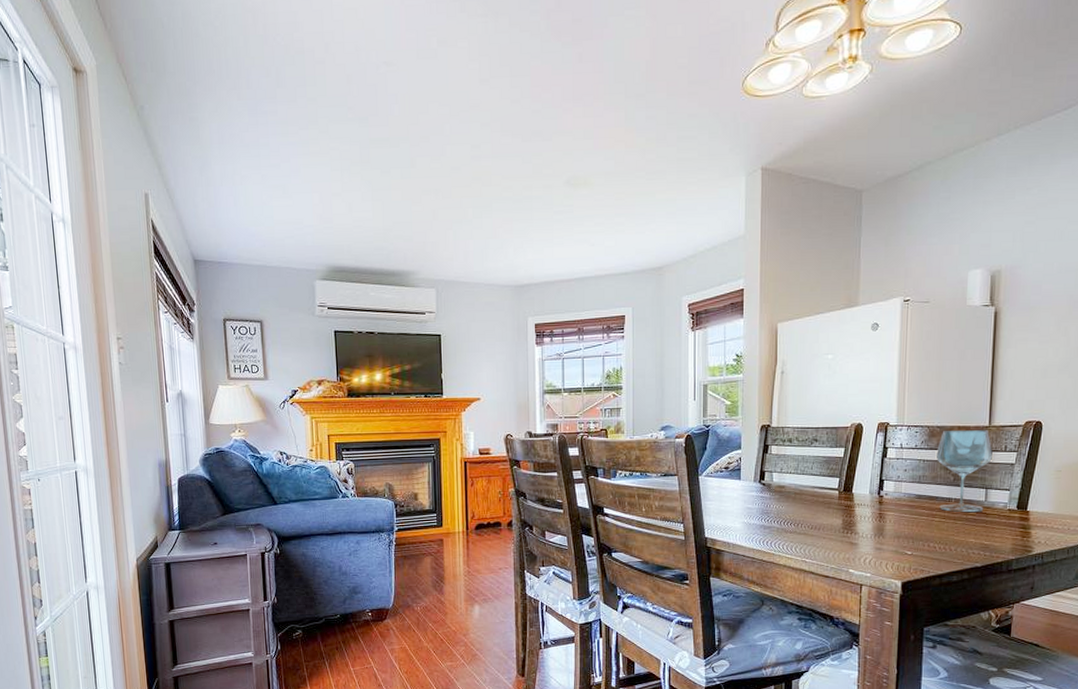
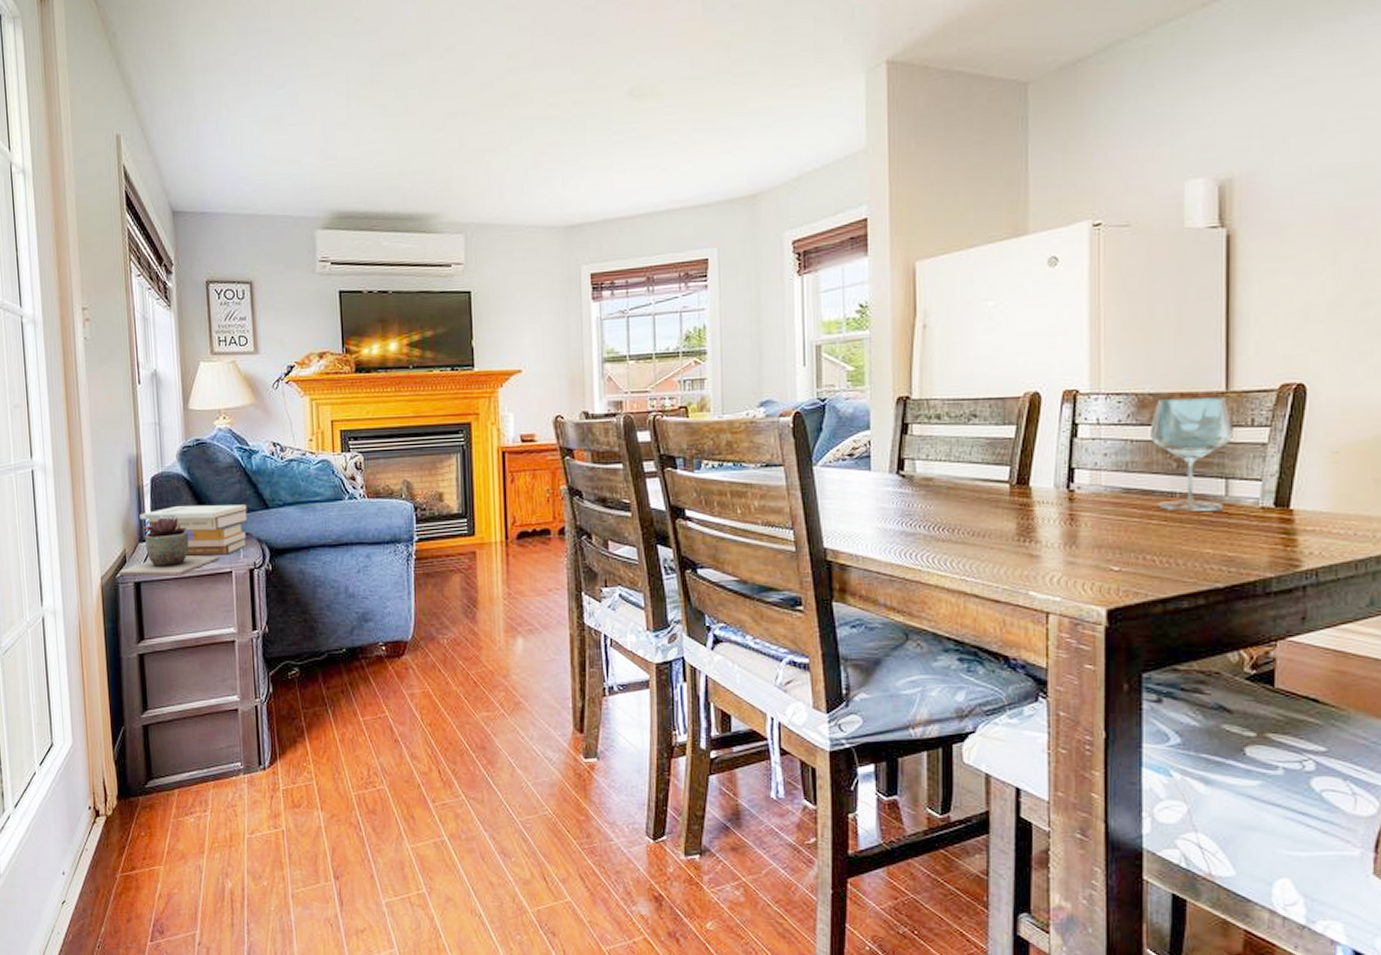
succulent plant: none [152,510,237,559] -> present [119,517,220,577]
books: none [169,501,261,542] -> present [140,505,249,556]

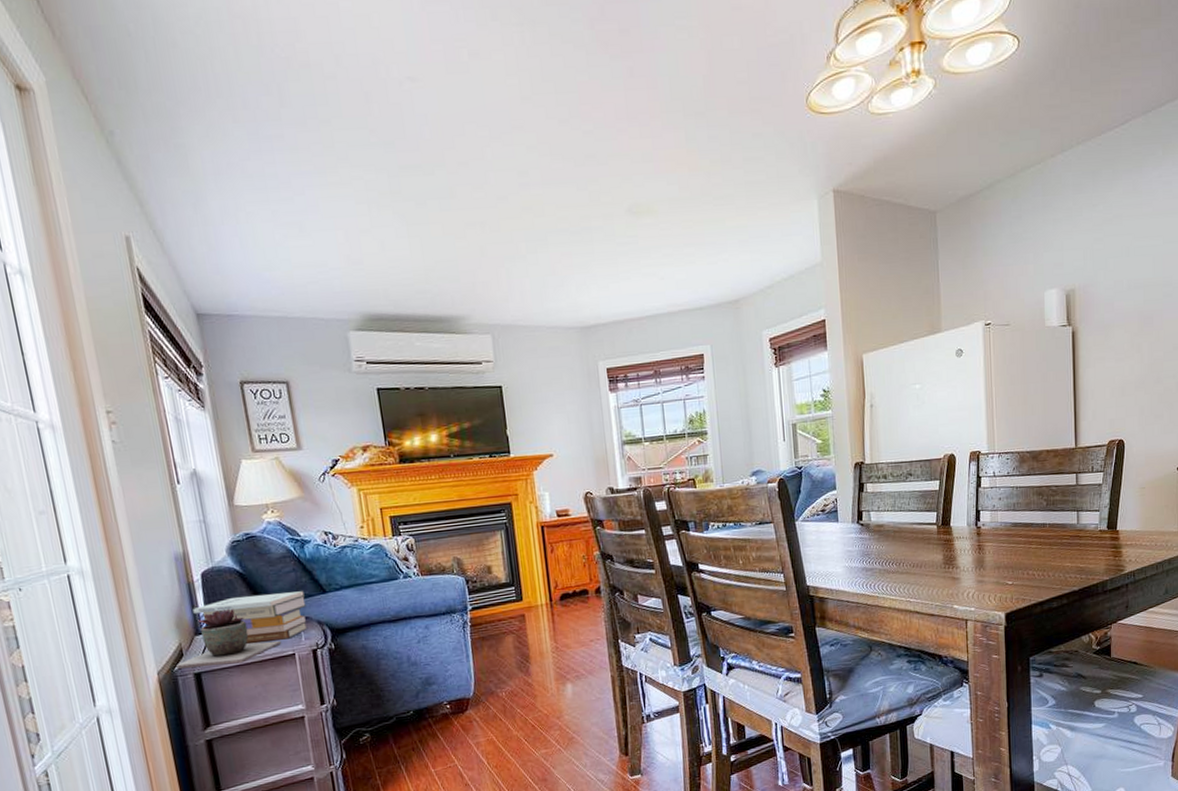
wine glass: present [1149,397,1235,513] -> none [1027,452,1082,538]

